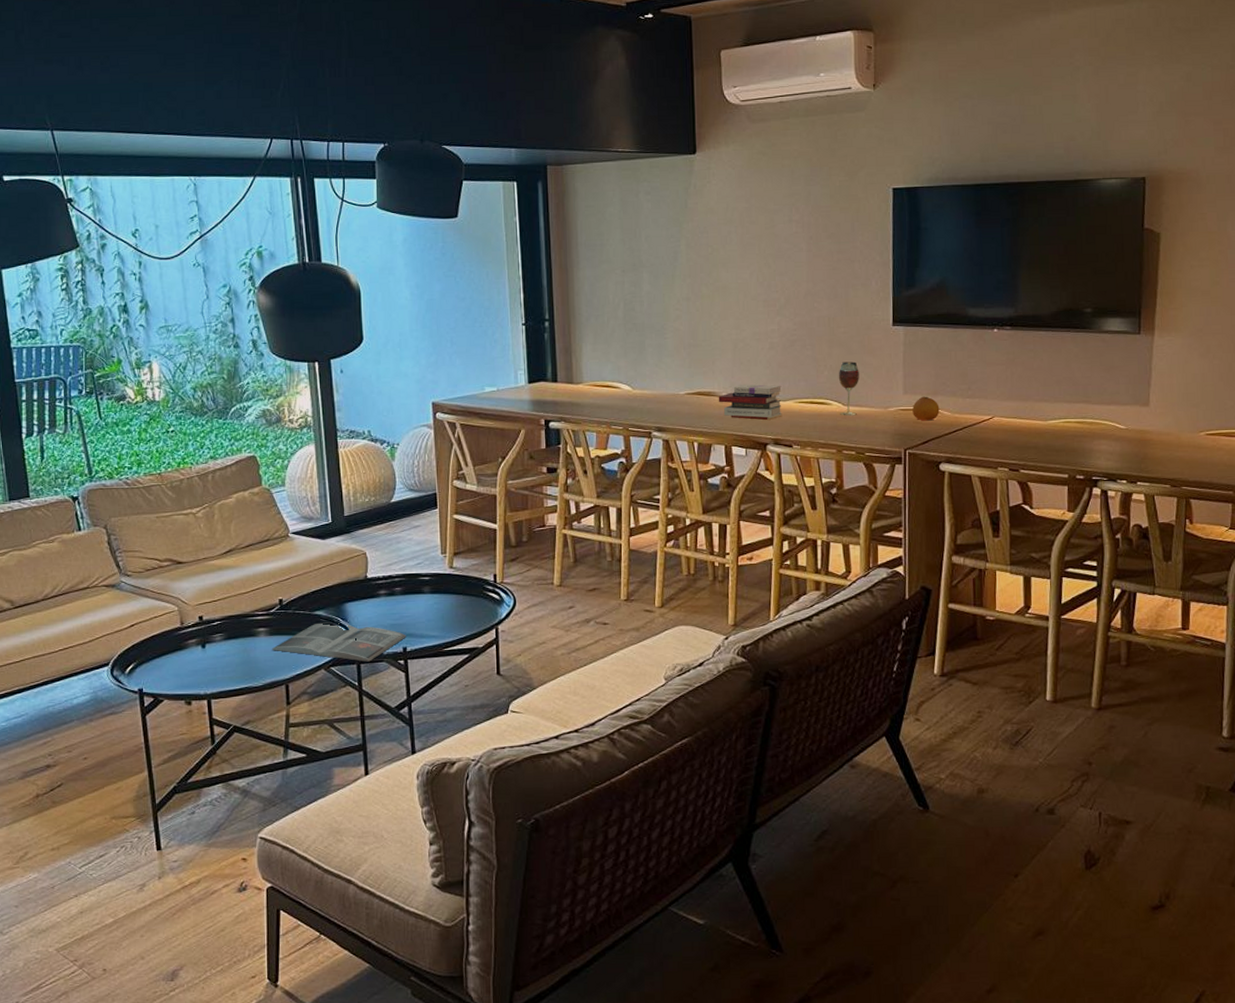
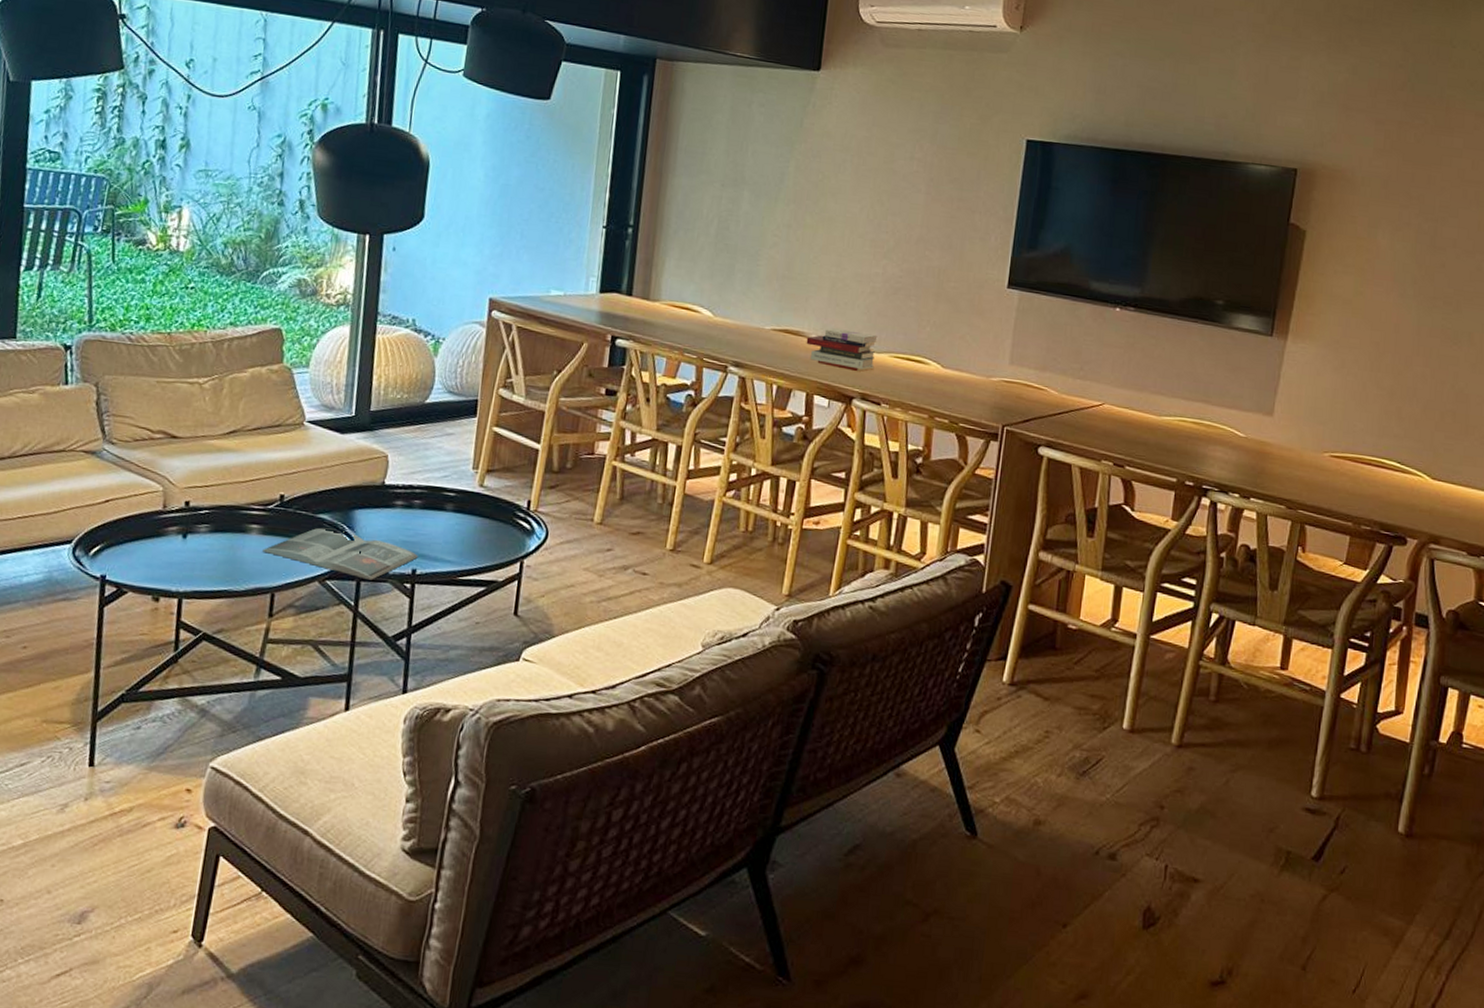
wineglass: present [838,361,859,416] -> none [936,319,965,381]
fruit: present [912,396,940,421] -> none [1016,370,1047,398]

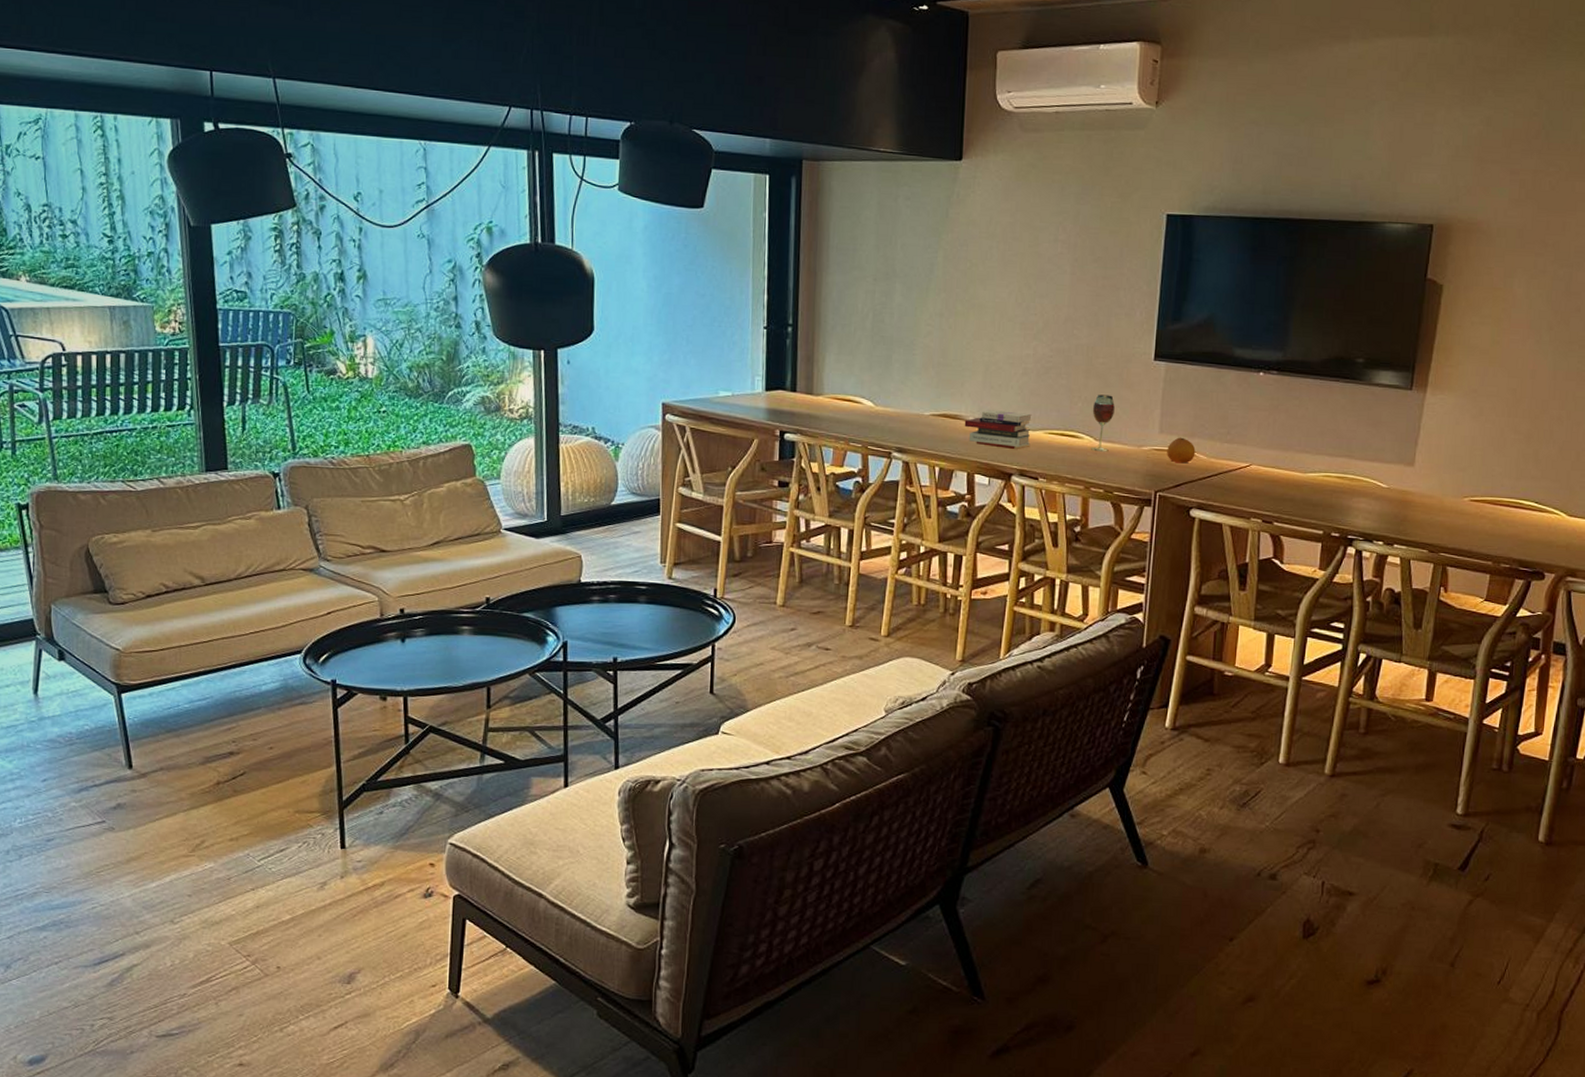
magazine: present [263,527,418,580] -> none [475,625,618,670]
wineglass: none [936,319,965,381] -> present [1090,394,1115,452]
fruit: none [1016,370,1047,398] -> present [1167,437,1196,464]

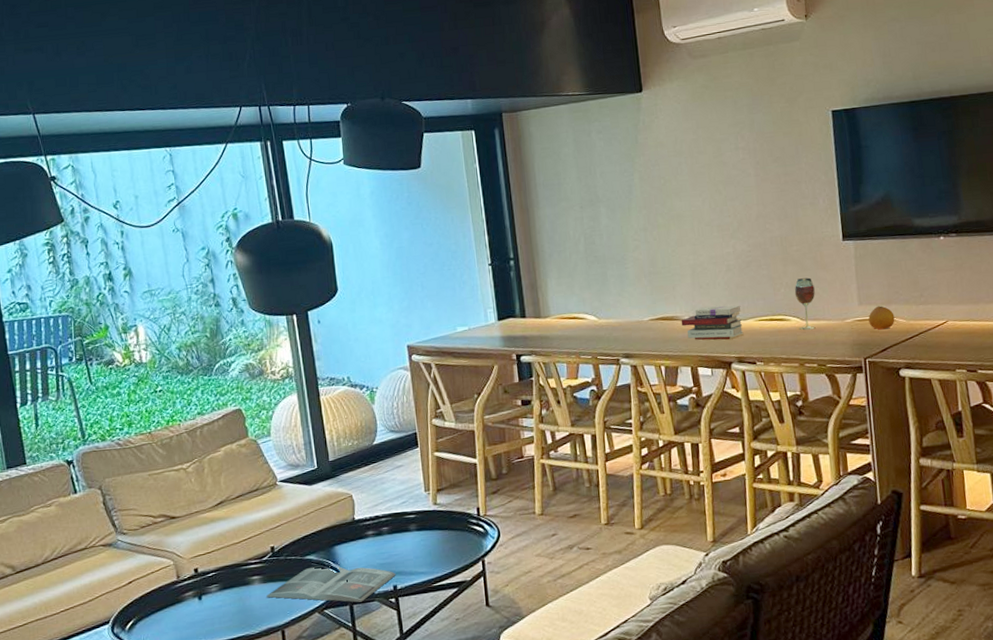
magazine: none [475,625,618,670] -> present [266,566,396,603]

